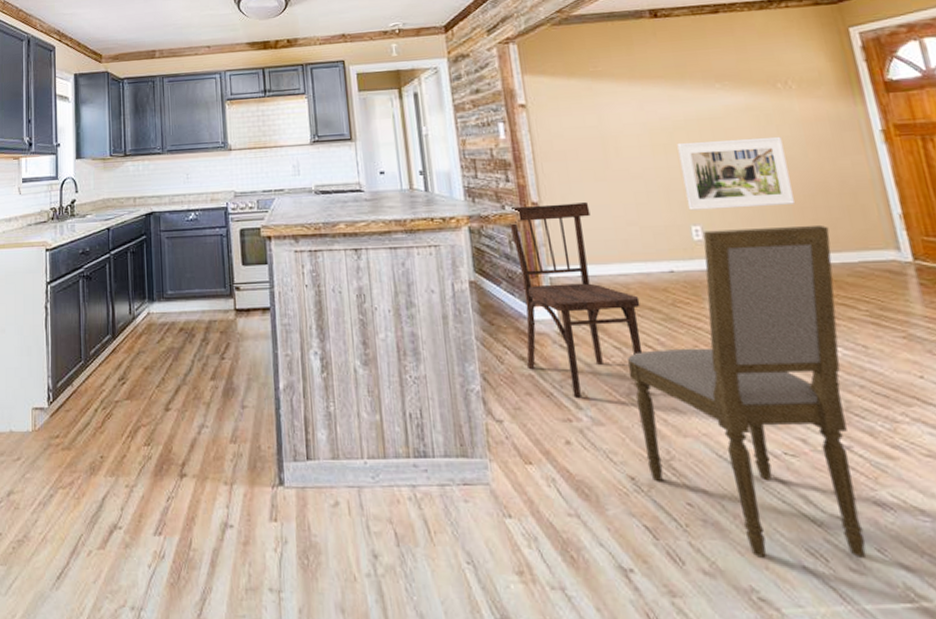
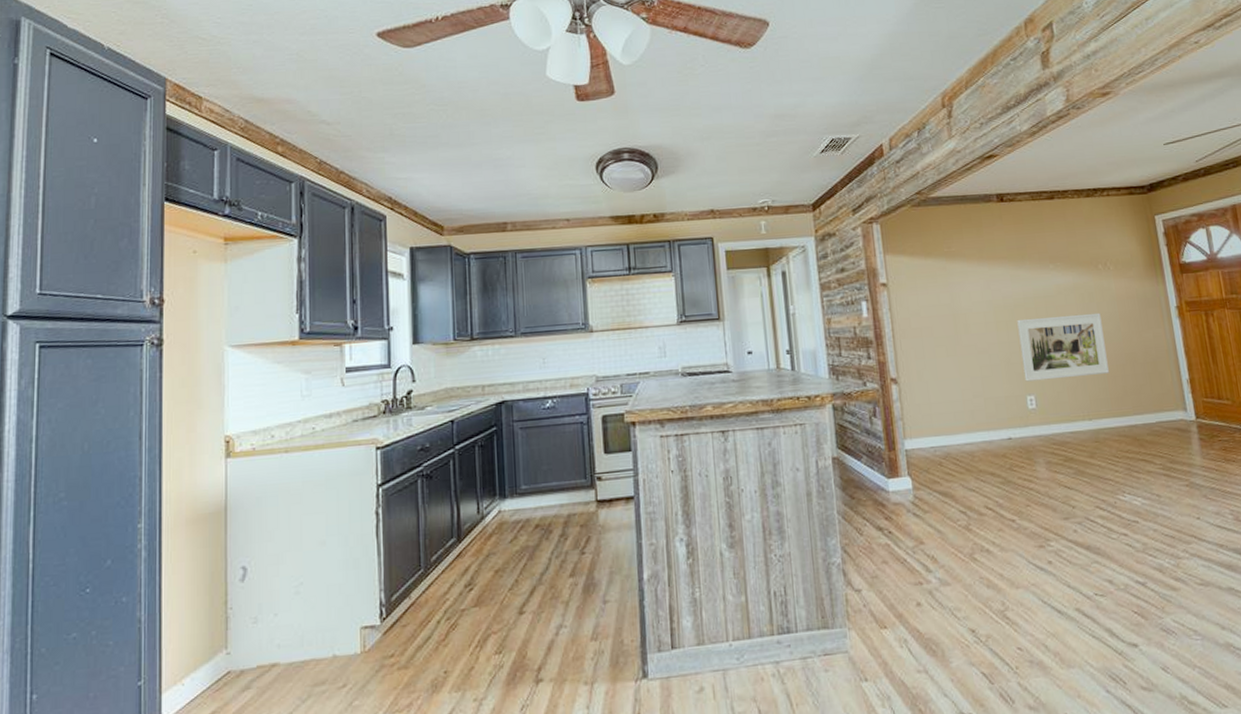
dining chair: present [508,202,643,397] -> none [870,377,984,561]
dining chair: present [627,226,867,558] -> none [971,392,1154,688]

